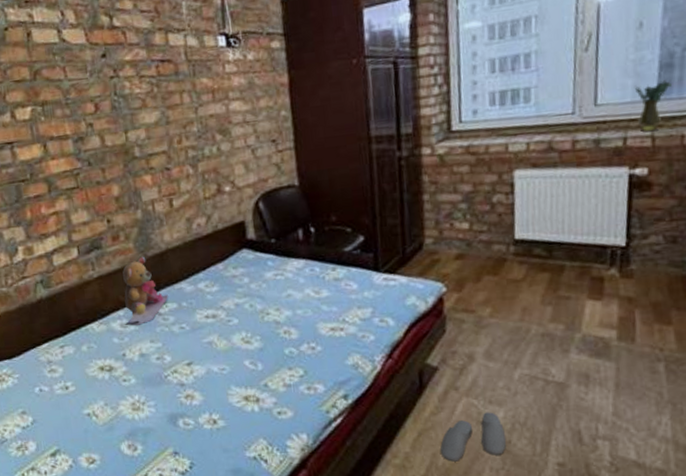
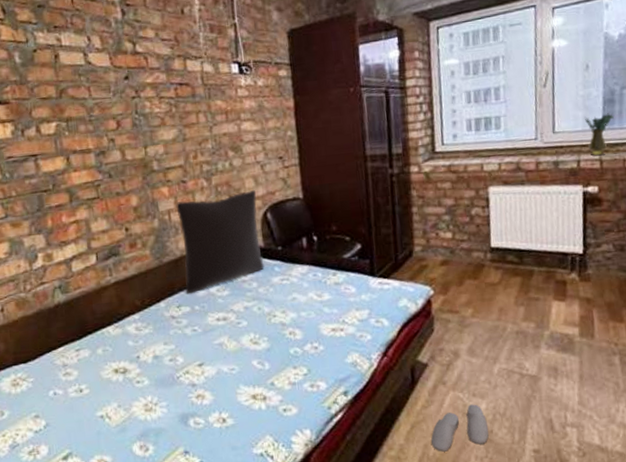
teddy bear: present [122,256,168,326] -> none [139,262,182,329]
pillow: none [160,176,257,290] -> present [176,189,265,294]

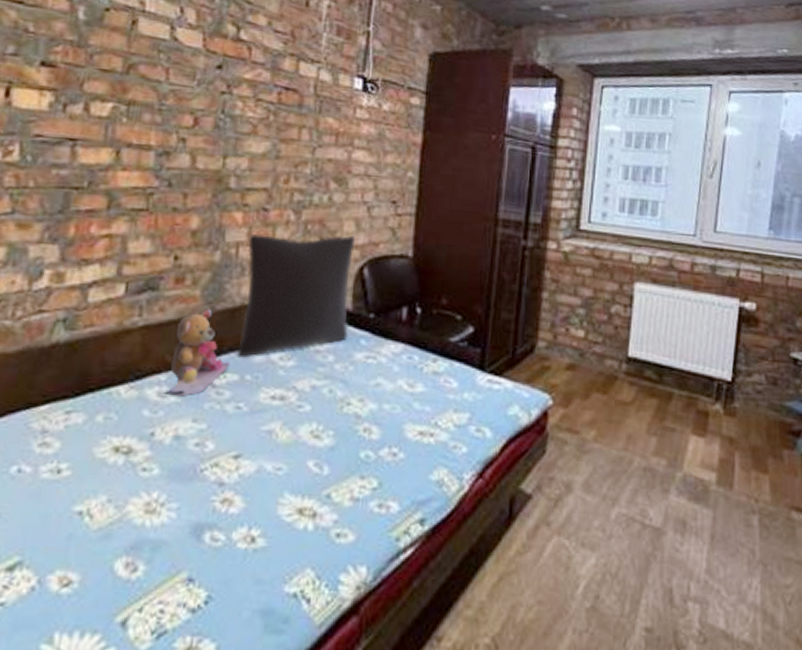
teddy bear: none [139,262,182,329] -> present [163,309,230,397]
slippers: present [431,404,489,452] -> none [521,557,595,618]
vase: present [585,113,614,155] -> none [750,220,781,267]

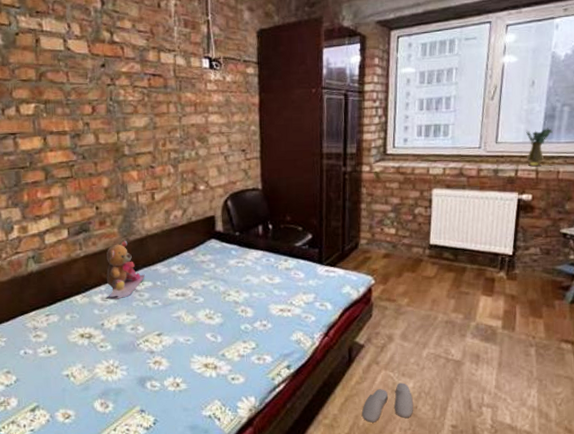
pillow: present [236,233,356,358] -> none [144,178,222,271]
slippers: none [521,557,595,618] -> present [362,383,414,423]
vase: none [750,220,781,267] -> present [526,128,553,166]

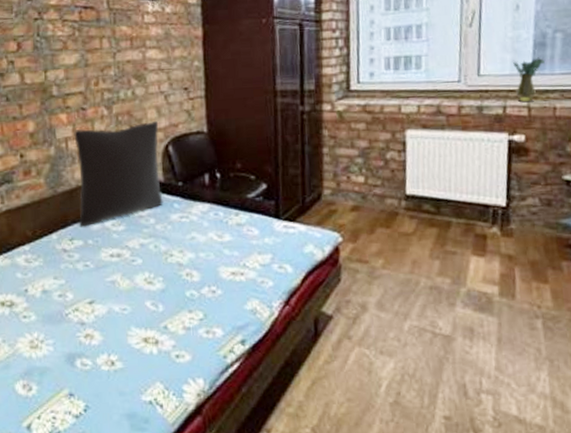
teddy bear: present [105,240,145,300] -> none [29,192,75,262]
pillow: none [144,178,222,271] -> present [74,120,163,227]
slippers: present [362,383,414,423] -> none [333,362,396,412]

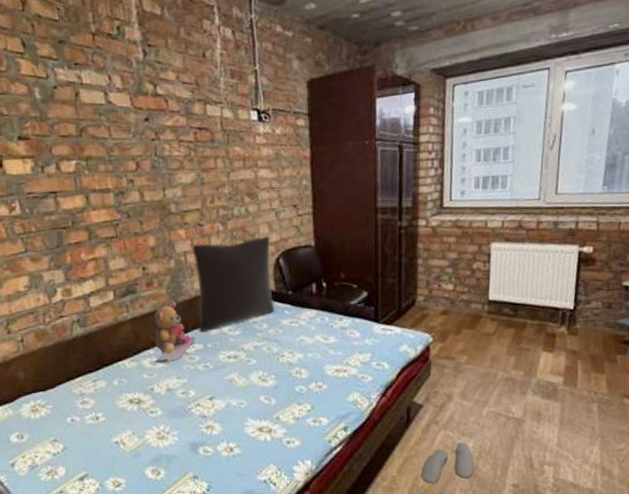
teddy bear: none [29,192,75,262] -> present [154,301,195,364]
slippers: none [333,362,396,412] -> present [421,442,474,484]
vase: present [513,57,545,102] -> none [587,177,614,217]

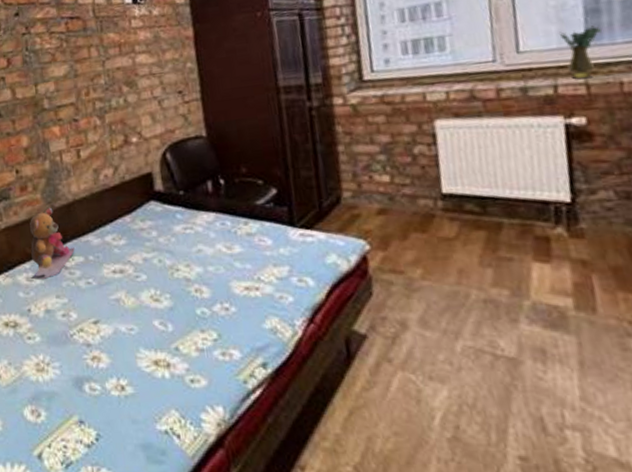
pillow: present [192,235,275,332] -> none [67,127,165,242]
slippers: present [421,442,474,484] -> none [376,390,455,448]
vase: none [587,177,614,217] -> present [560,25,601,79]

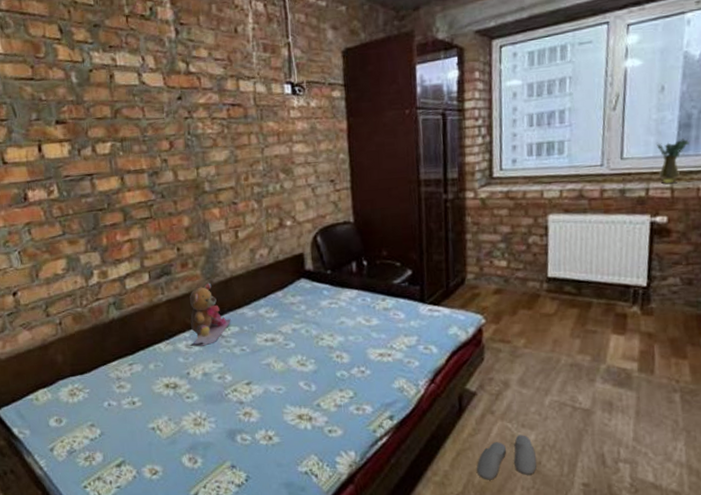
slippers: none [376,390,455,448] -> present [477,435,537,480]

